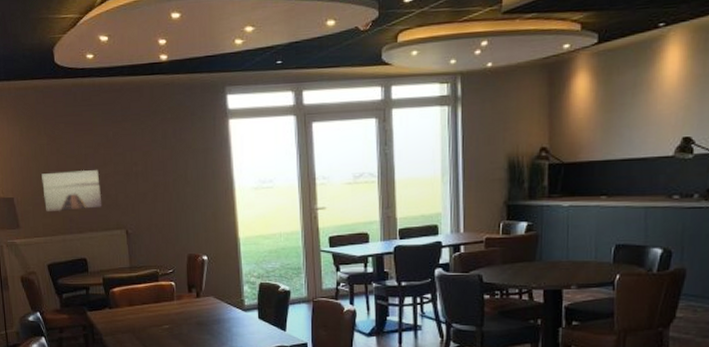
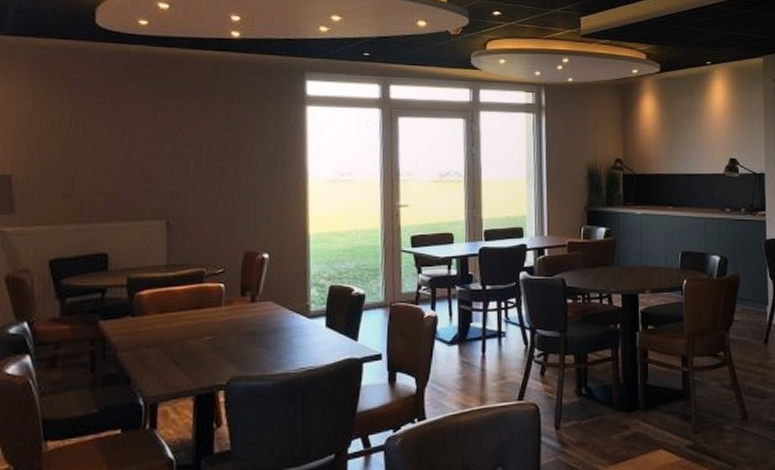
wall art: present [41,169,103,213] -> none [56,147,139,195]

